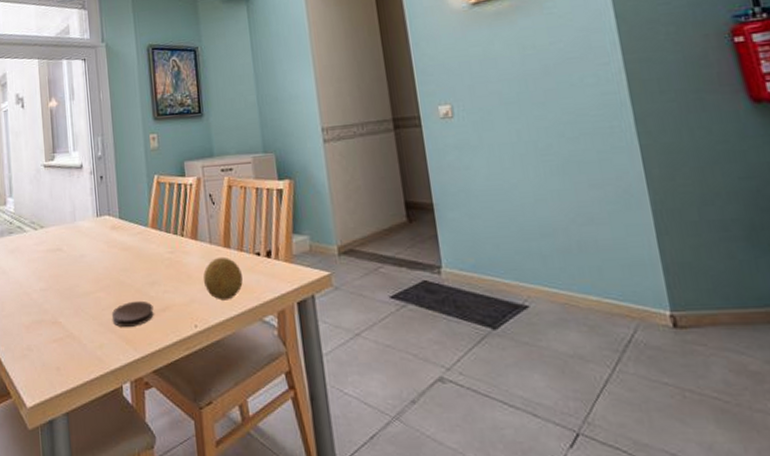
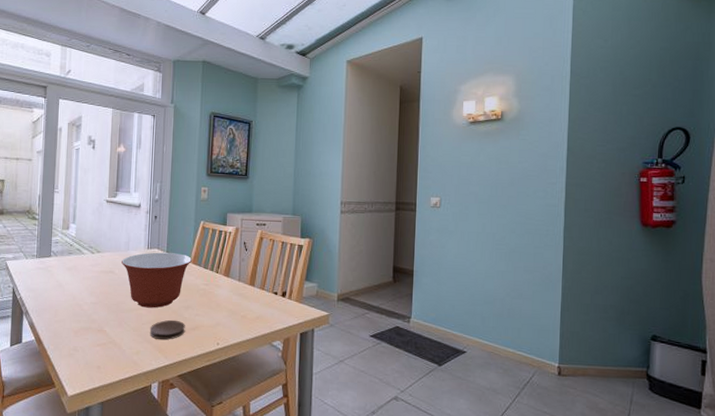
mixing bowl: none [69,217,150,289] -> present [121,252,192,308]
fruit: present [203,256,243,301] -> none [229,292,261,326]

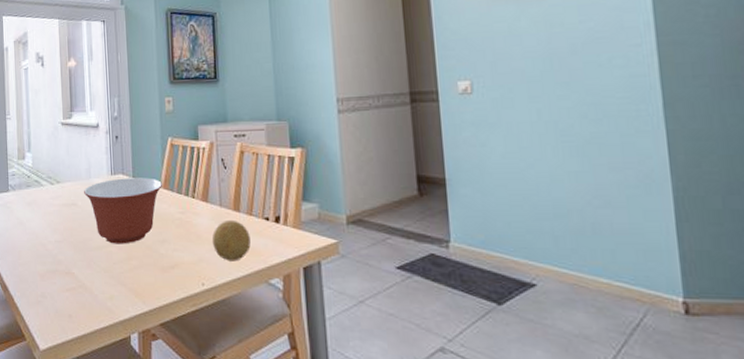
coaster: present [149,320,185,340] -> none [122,257,163,281]
fruit: none [229,292,261,326] -> present [212,219,251,262]

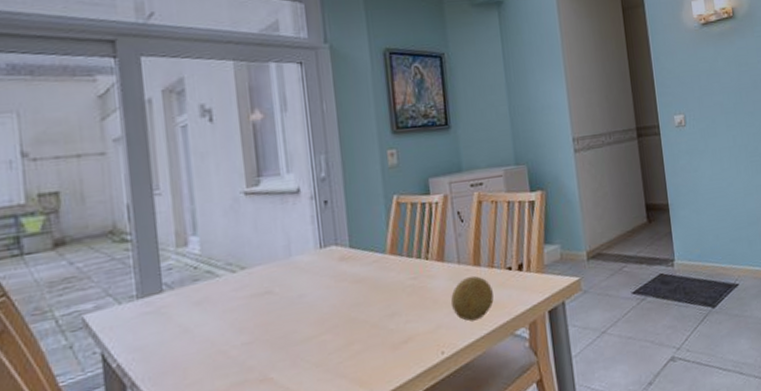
mixing bowl: present [84,178,162,244] -> none [282,244,388,331]

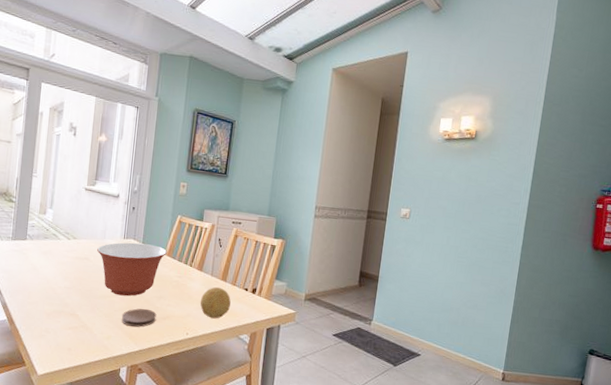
mixing bowl: none [282,244,388,331] -> present [97,242,167,297]
coaster: none [340,336,394,370] -> present [121,308,157,327]

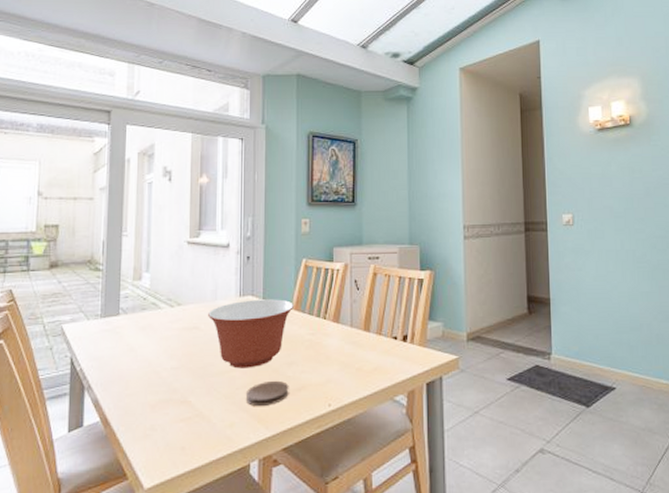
fruit: present [200,286,231,319] -> none [341,339,378,381]

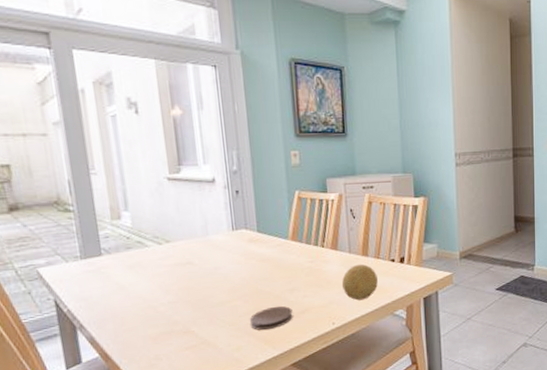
mixing bowl: present [208,299,293,369] -> none [200,231,290,298]
fruit: none [341,339,378,381] -> present [341,264,378,301]

